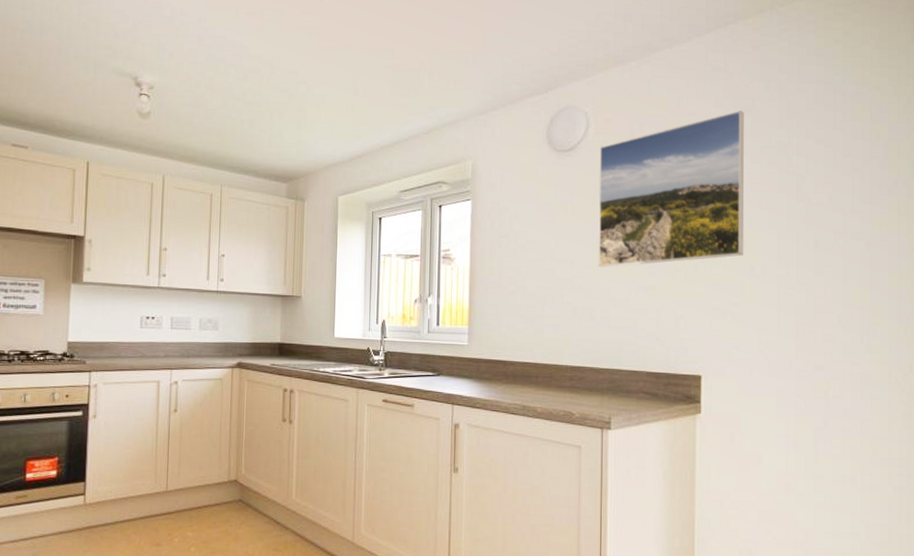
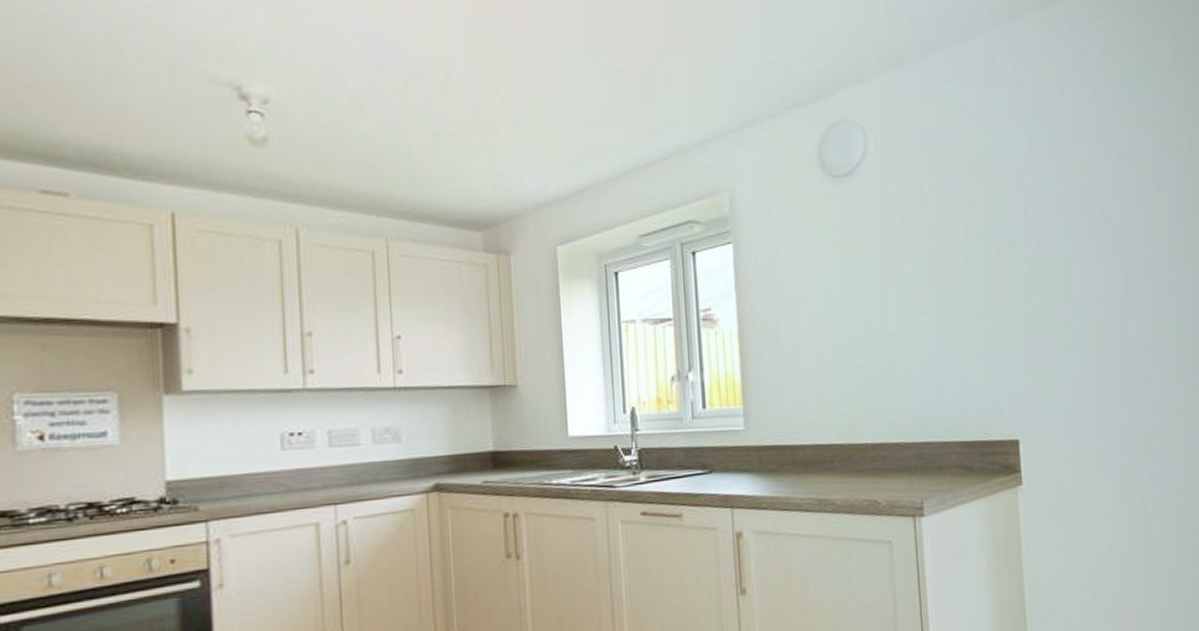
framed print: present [598,111,744,268] -> none [882,122,1053,319]

